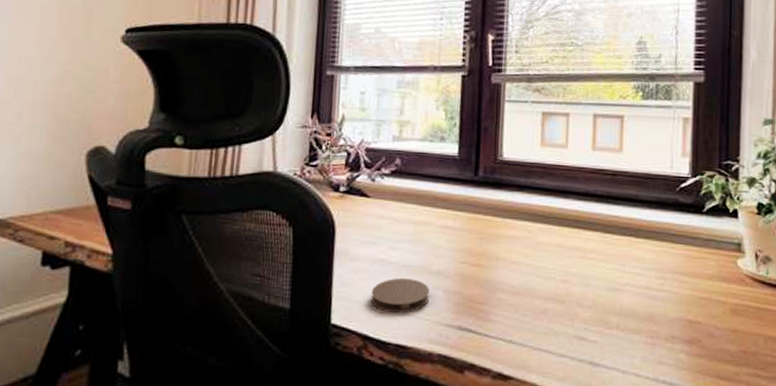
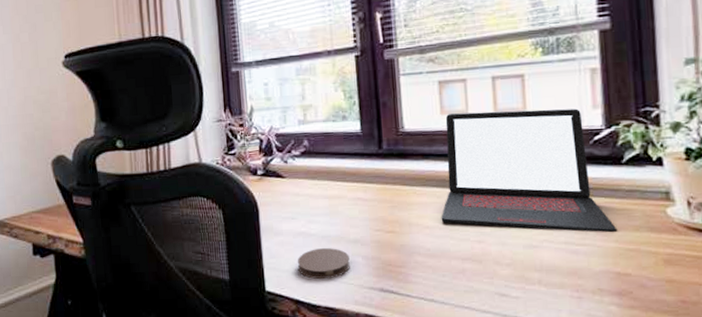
laptop: none [529,147,692,279] -> present [441,108,616,232]

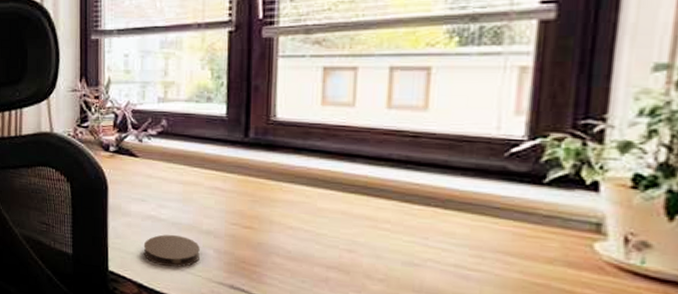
laptop: present [441,108,616,232] -> none [307,106,523,261]

